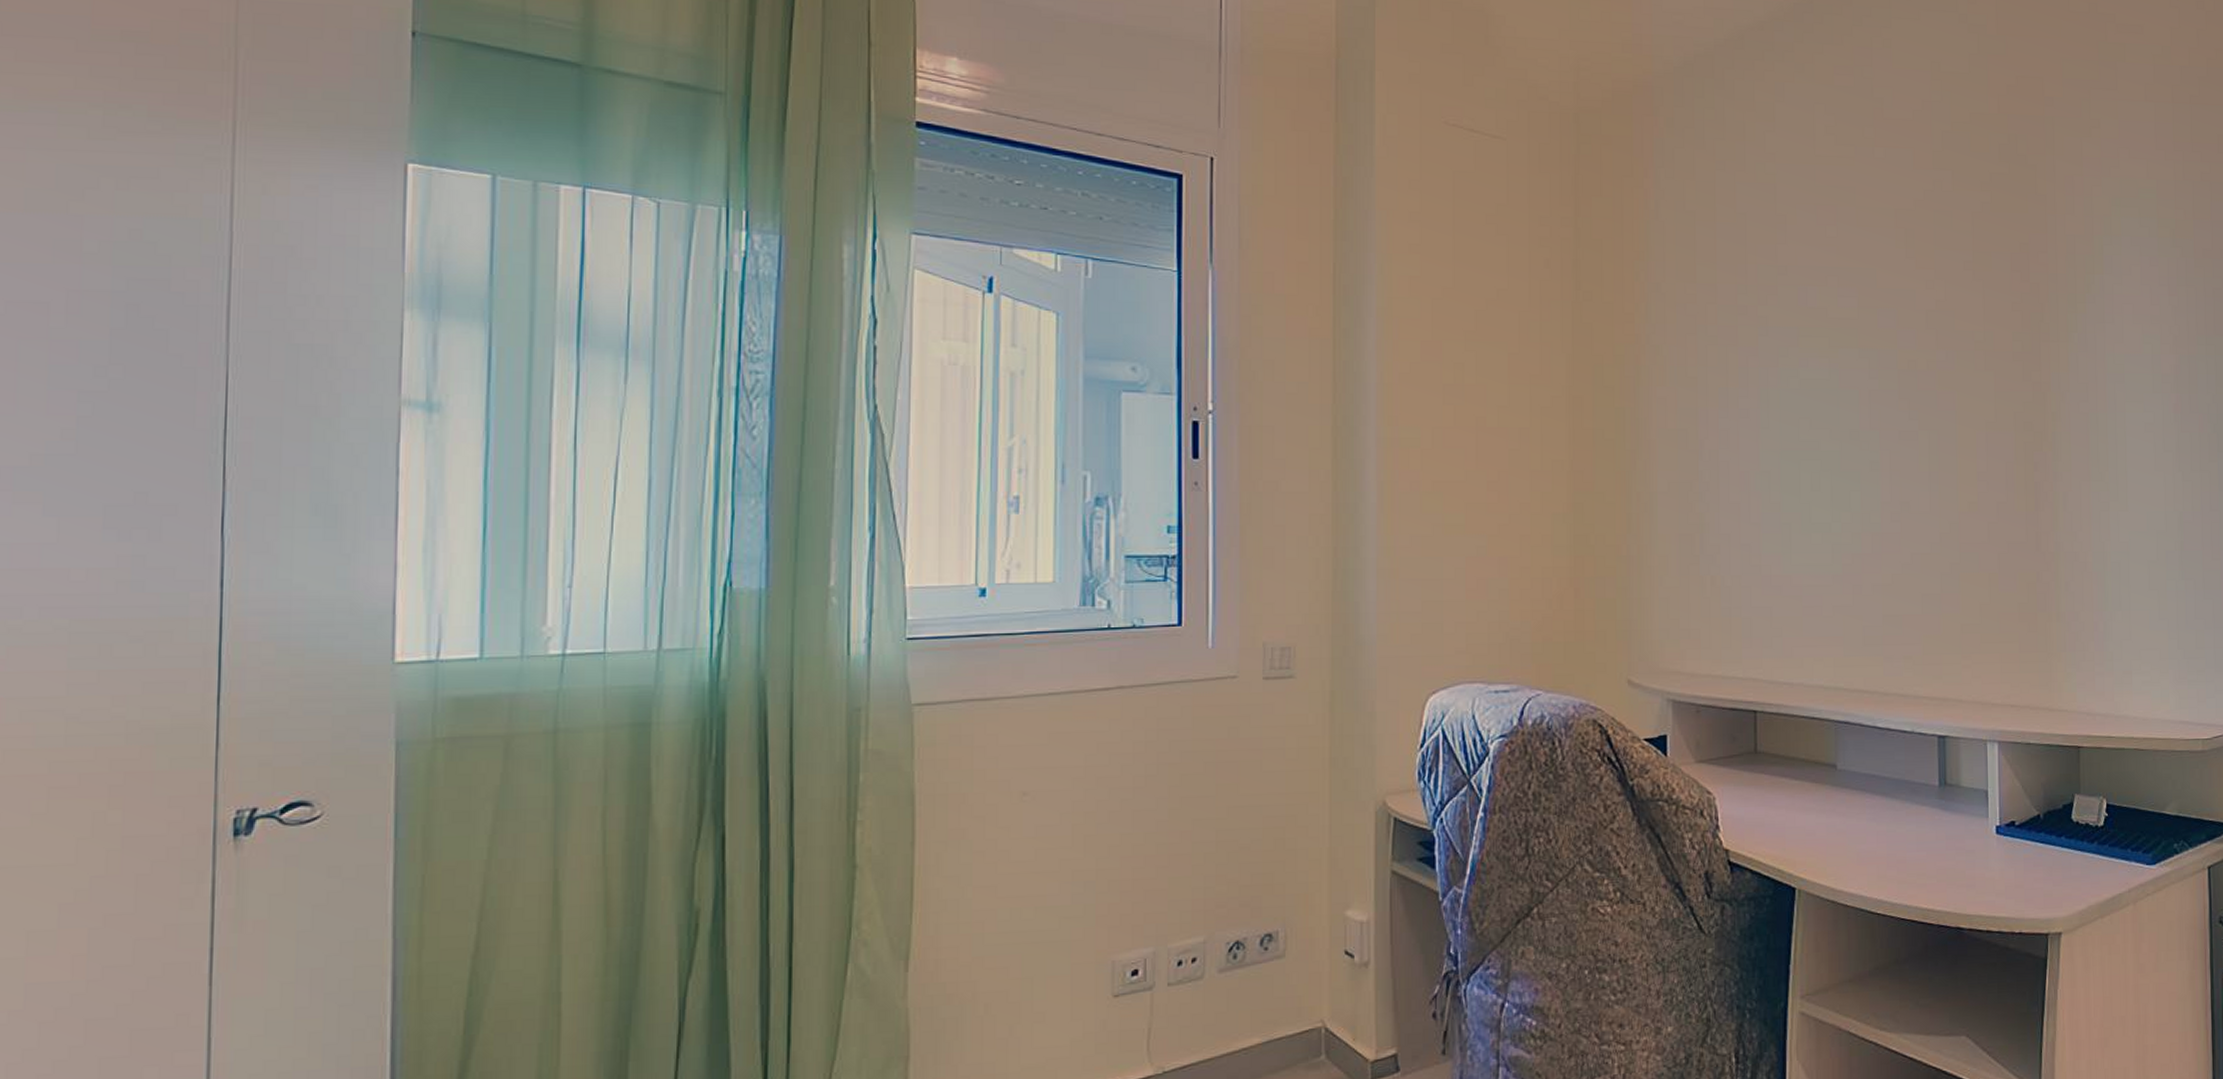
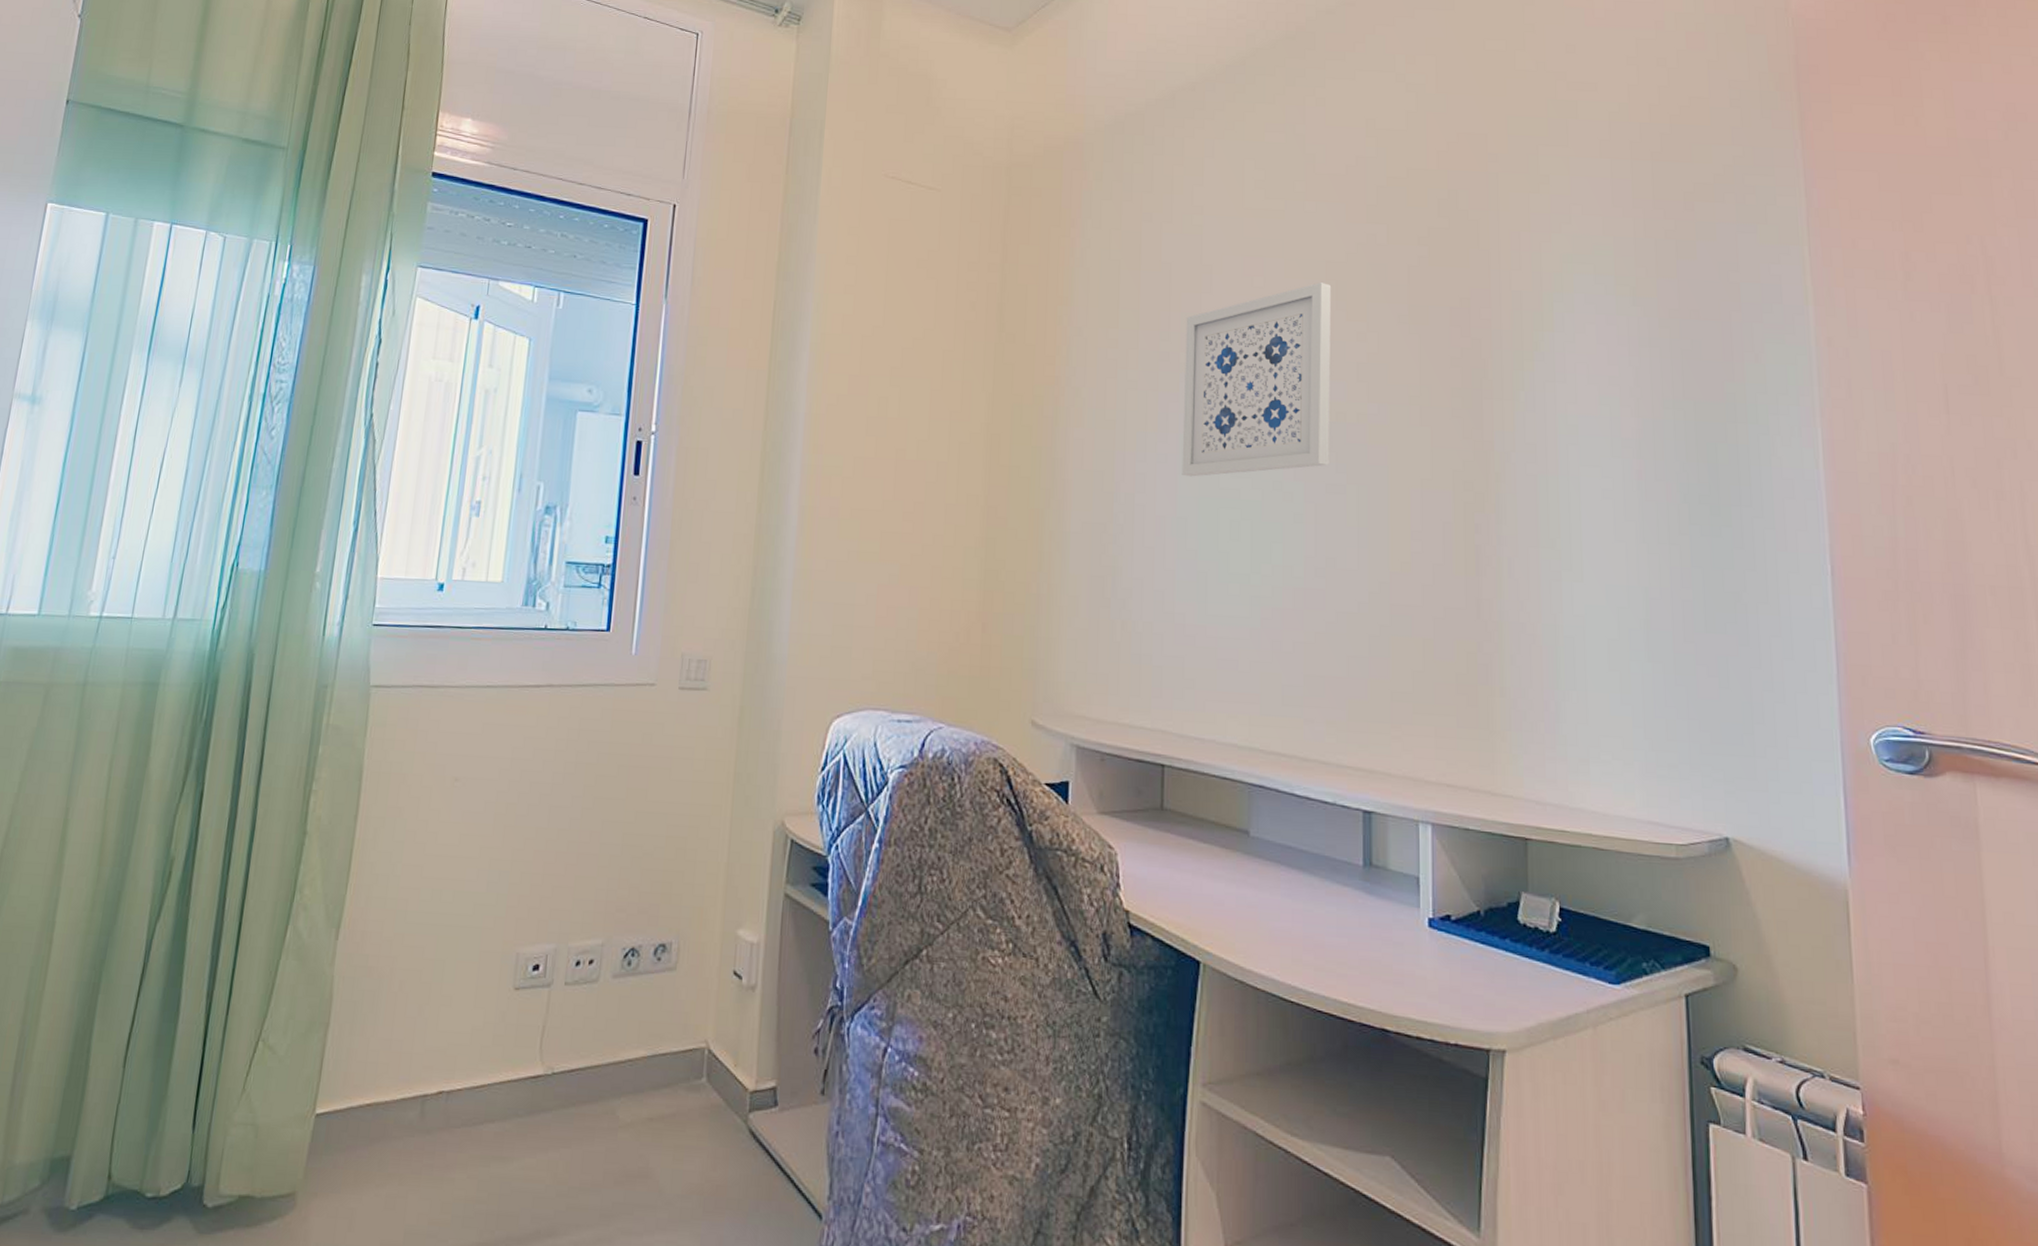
wall art: none [1762,231,1902,431] -> present [1181,282,1332,477]

